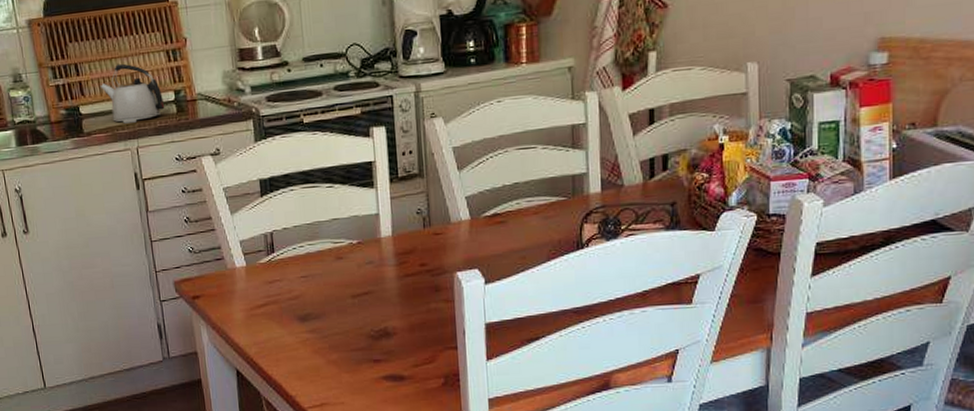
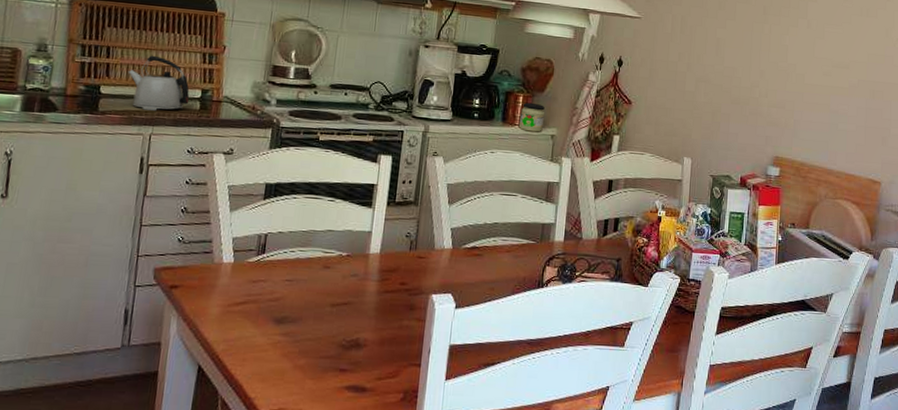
jar: none [525,31,557,69] -> present [518,102,545,132]

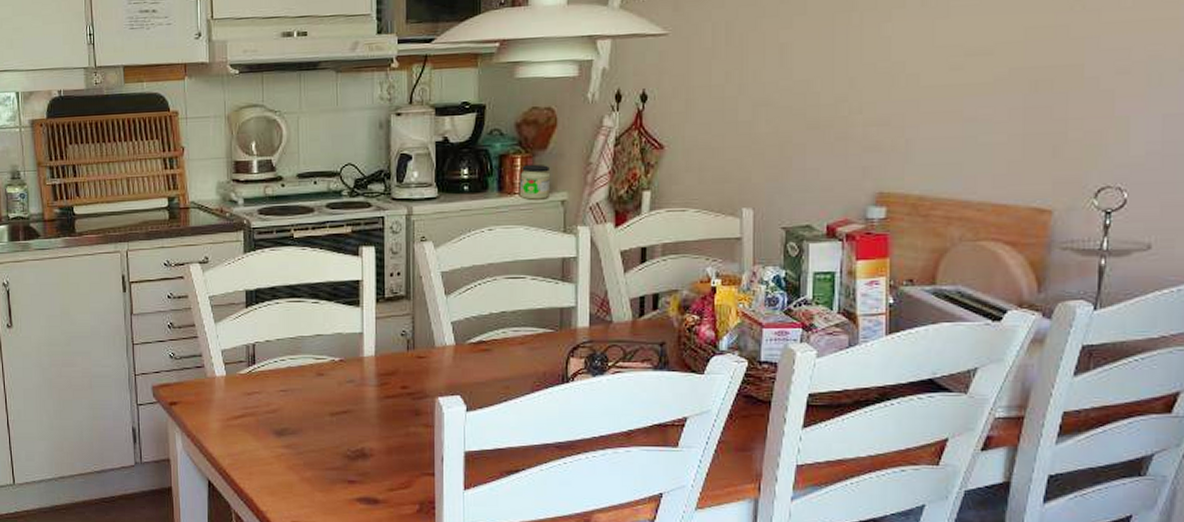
kettle: present [128,55,190,111] -> none [95,168,158,226]

